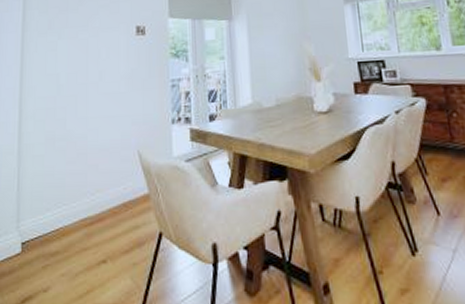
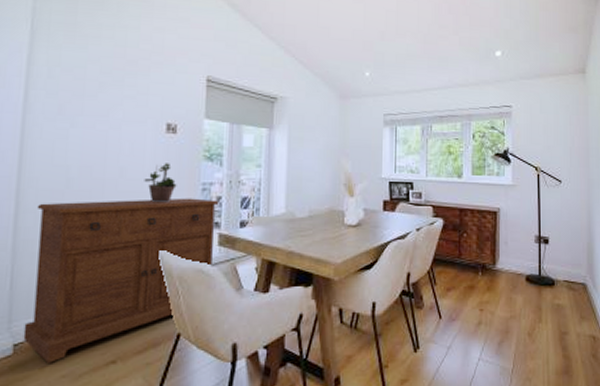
sideboard: none [29,95,188,261] -> present [23,198,219,363]
potted plant: none [120,63,149,103] -> present [144,163,177,203]

